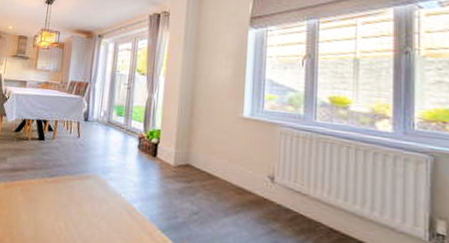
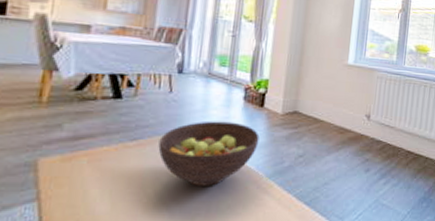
fruit bowl: none [68,166,153,230] -> present [158,121,260,186]

